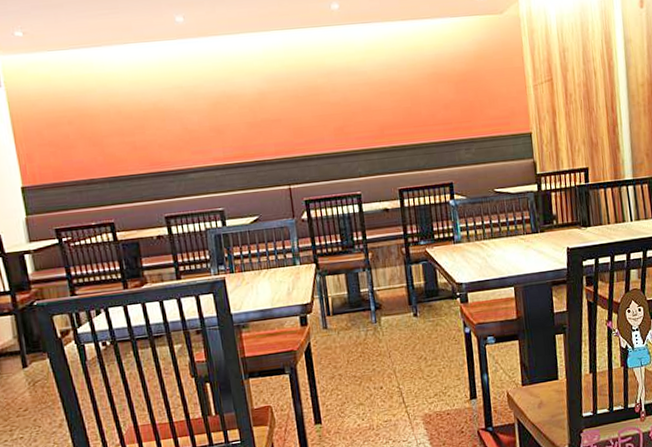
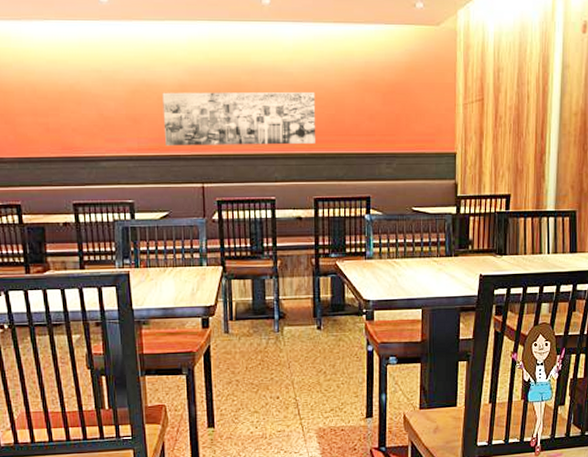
wall art: none [243,87,396,152] -> present [162,91,316,146]

